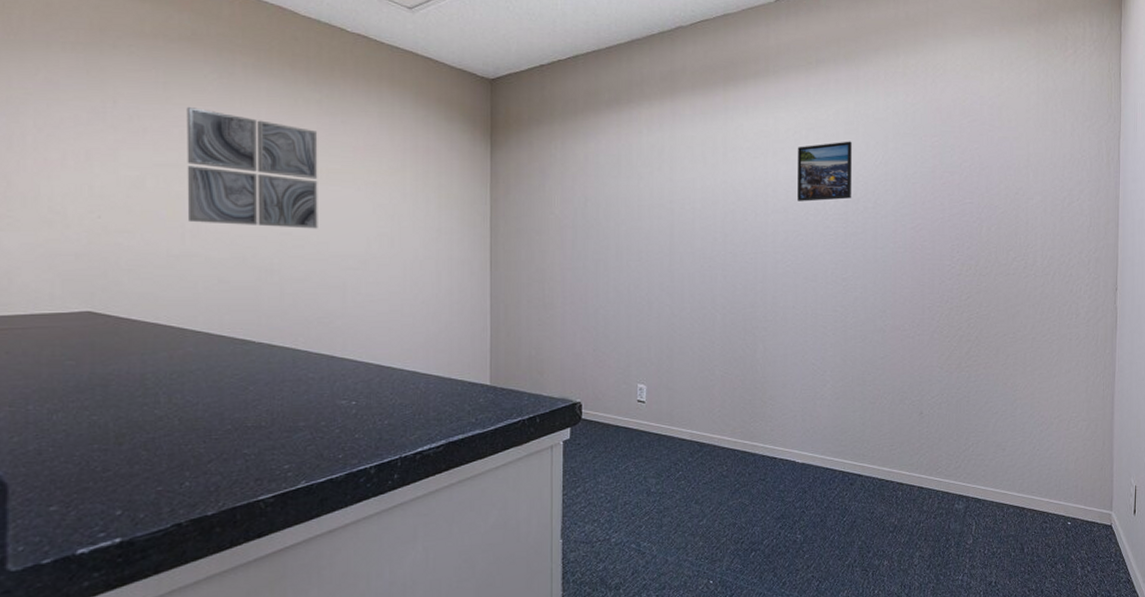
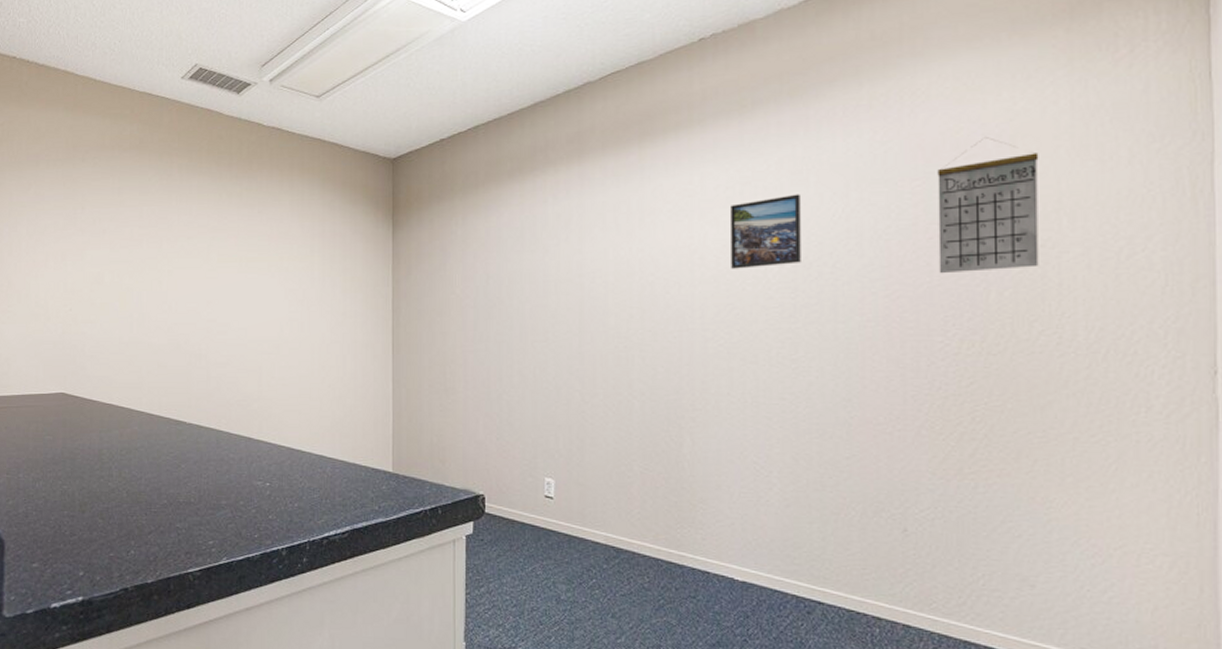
wall art: present [186,107,318,229] -> none [135,208,239,316]
calendar: none [949,107,1016,212] -> present [937,137,1039,274]

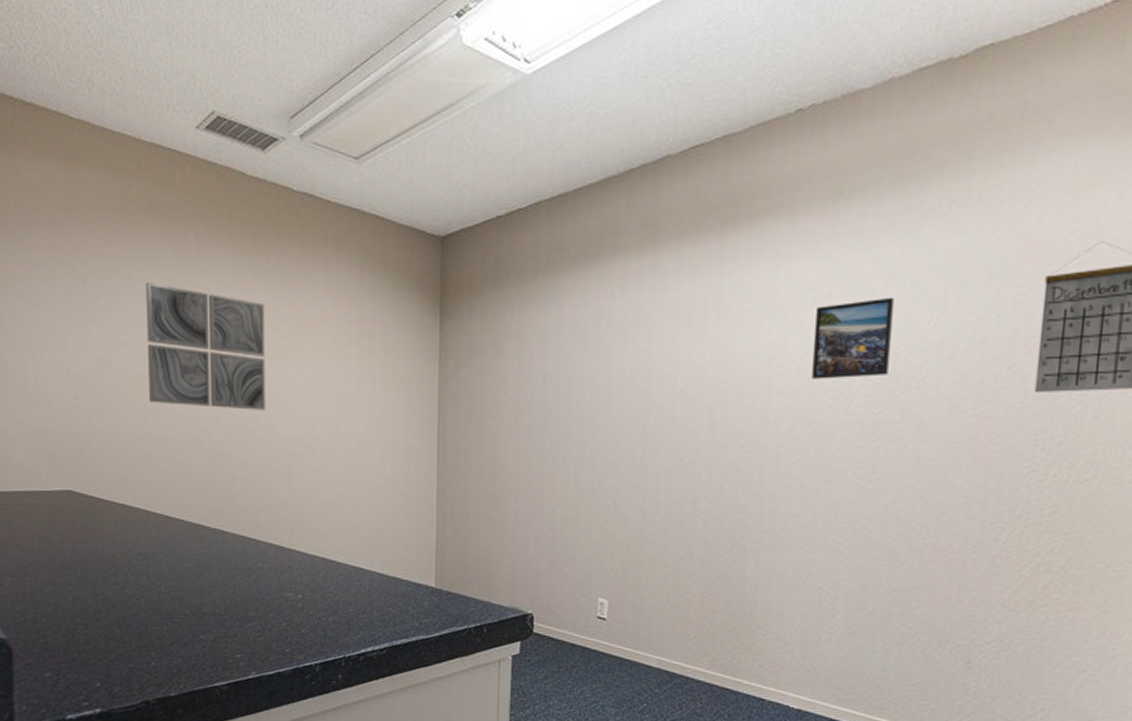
wall art: none [135,208,239,316] -> present [145,283,266,411]

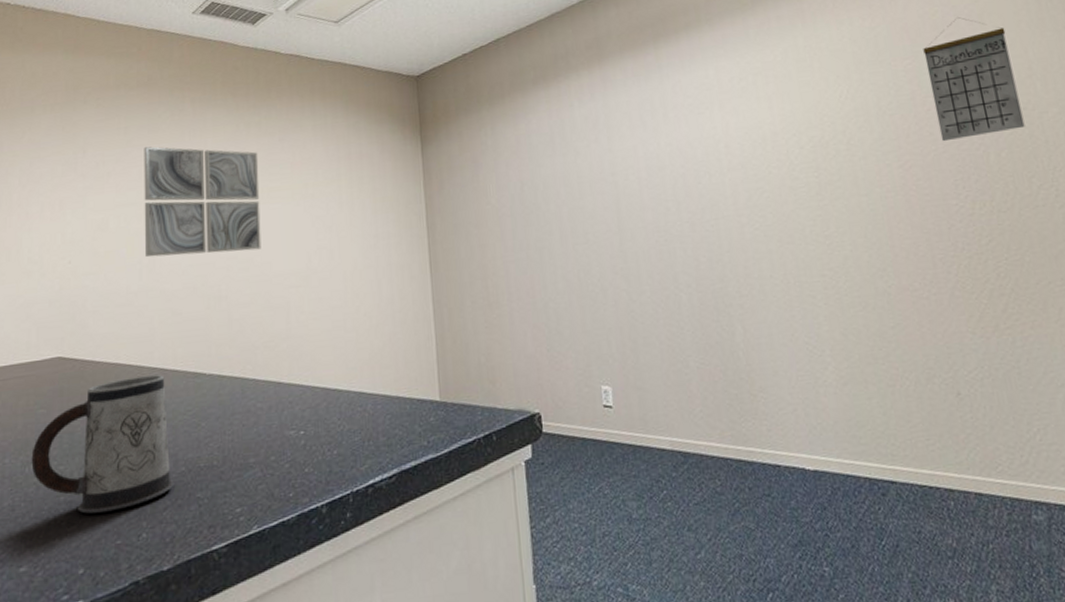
mug: none [49,520,180,639] -> present [31,375,174,514]
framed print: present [812,297,894,379] -> none [746,79,818,154]

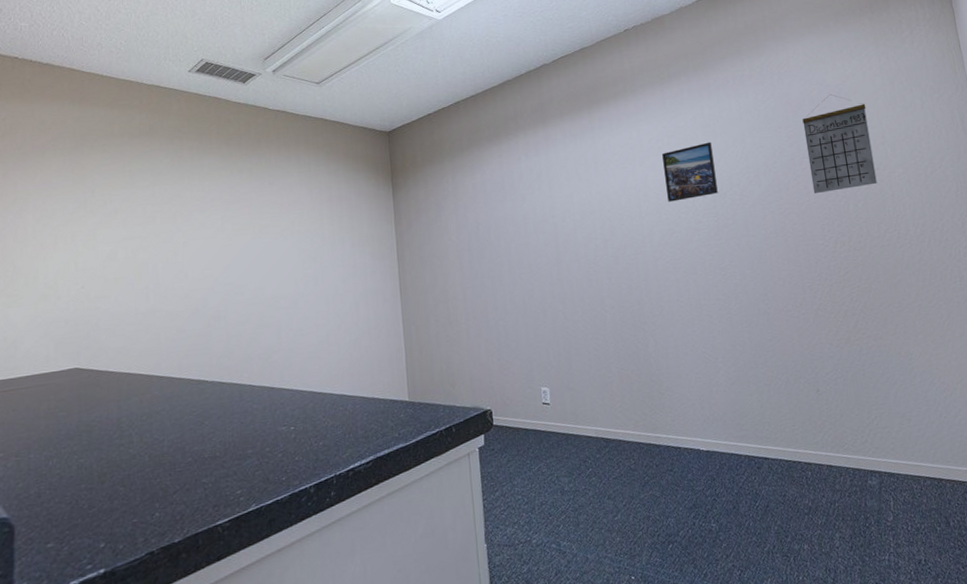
mug: present [31,375,174,514] -> none [54,382,183,499]
wall art: present [144,146,261,258] -> none [147,188,255,284]
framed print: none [746,79,818,154] -> present [662,142,718,202]

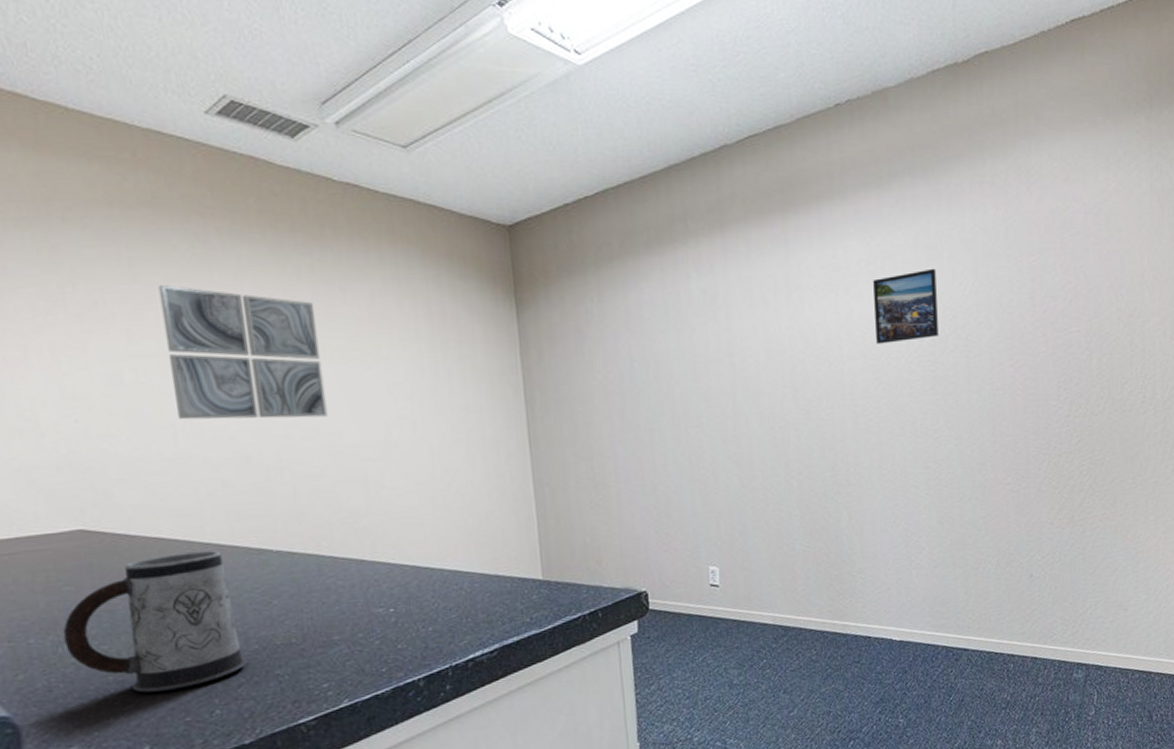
mug: none [54,382,183,499] -> present [63,551,248,693]
wall art: none [147,188,255,284] -> present [158,285,328,420]
calendar: present [802,94,877,194] -> none [1049,216,1128,344]

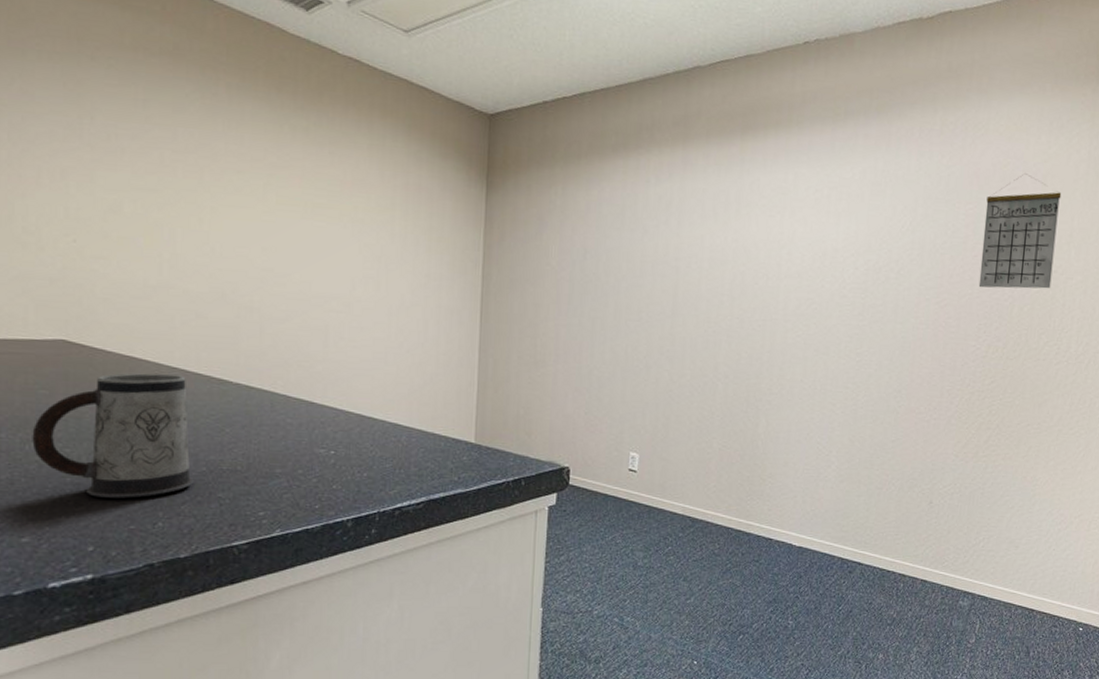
wall art: present [158,285,328,420] -> none [165,128,304,267]
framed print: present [873,268,938,344] -> none [814,203,878,268]
calendar: none [1049,216,1128,344] -> present [978,173,1062,289]

